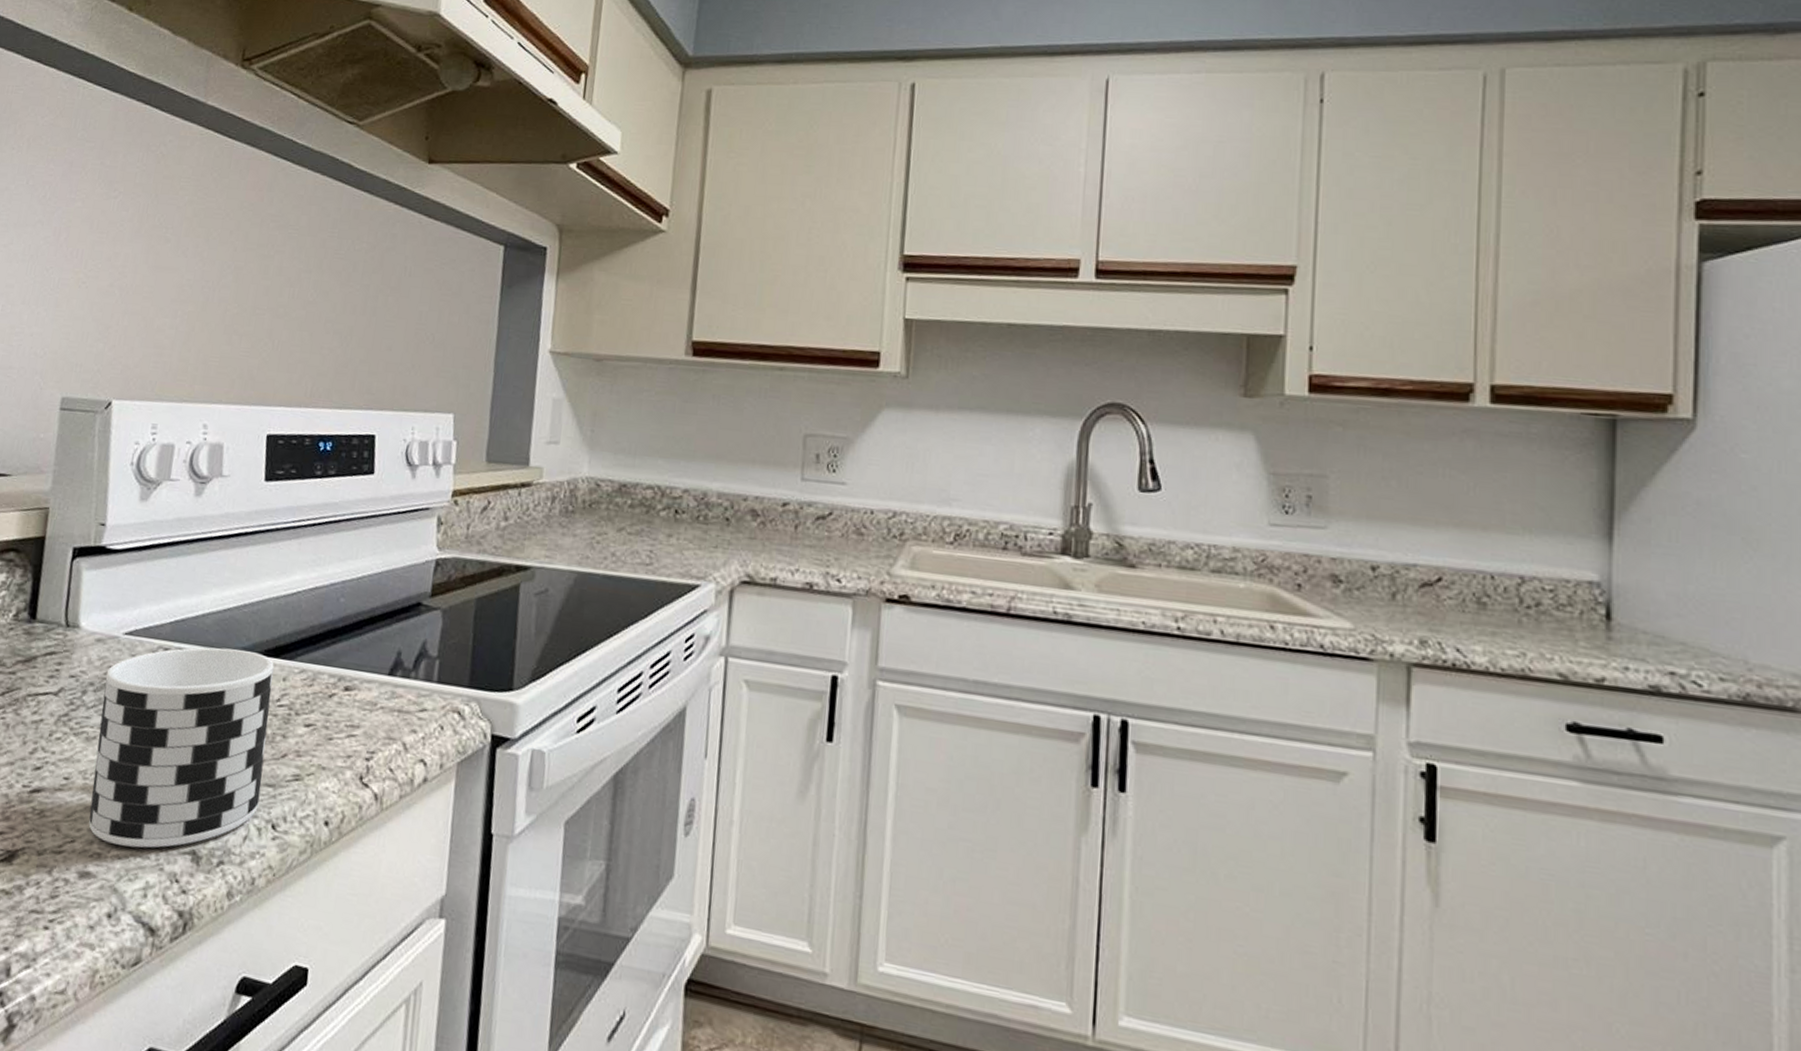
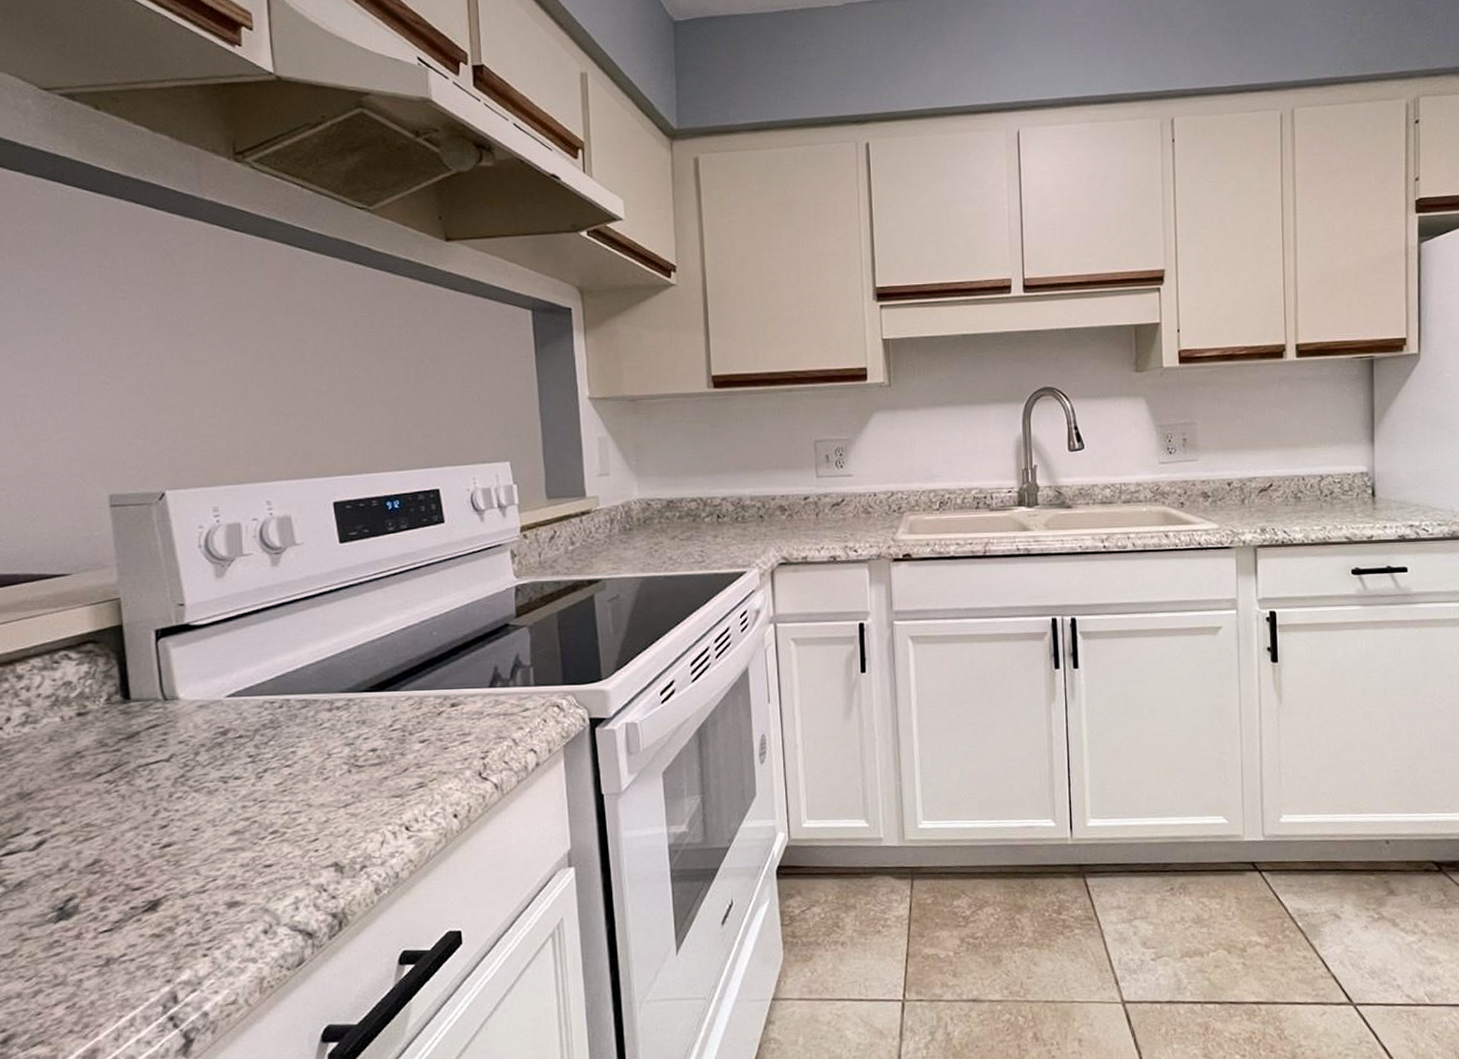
cup: present [88,647,274,848] -> none [215,690,390,874]

